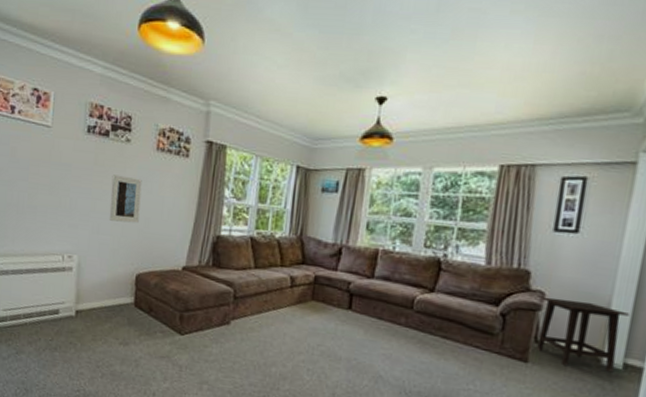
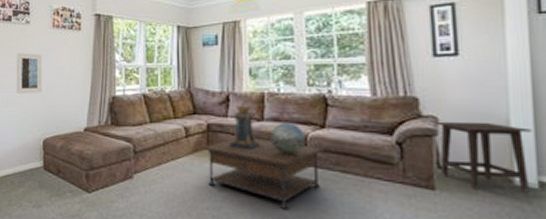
coffee table: none [306,294,429,369] -> present [202,137,324,209]
pedestal: none [333,258,366,308] -> present [228,104,260,151]
decorative globe: none [377,282,413,316] -> present [270,122,306,155]

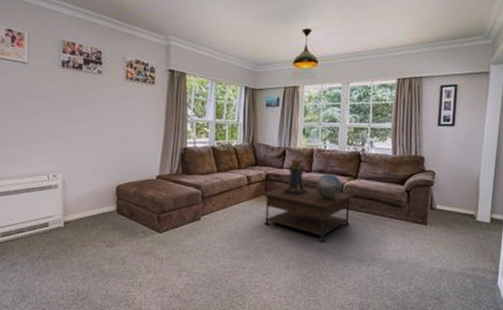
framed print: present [16,53,42,93] -> none [88,102,115,143]
side table: present [433,121,533,193] -> none [432,175,493,226]

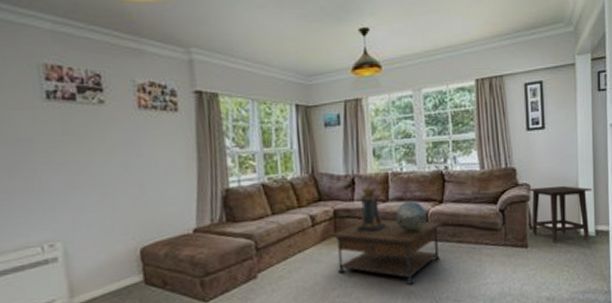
side table: none [432,175,493,226] -> present [527,185,593,242]

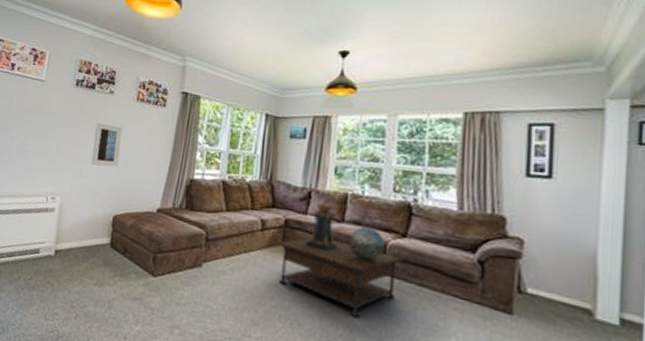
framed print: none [88,142,132,195] -> present [91,123,123,167]
side table: present [527,185,593,242] -> none [518,243,620,328]

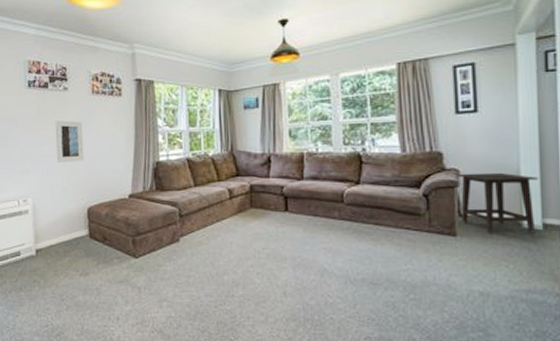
coffee table: present [276,238,403,317] -> none [245,196,359,262]
pedestal: present [304,202,337,252] -> none [270,164,300,209]
decorative globe: present [349,226,385,261] -> none [310,180,342,211]
side table: none [518,243,620,328] -> present [455,172,539,234]

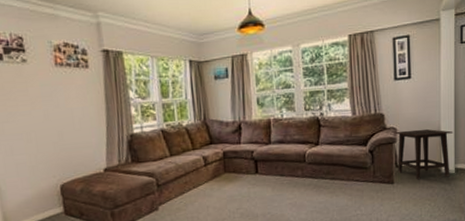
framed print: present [55,120,84,162] -> none [15,95,52,140]

